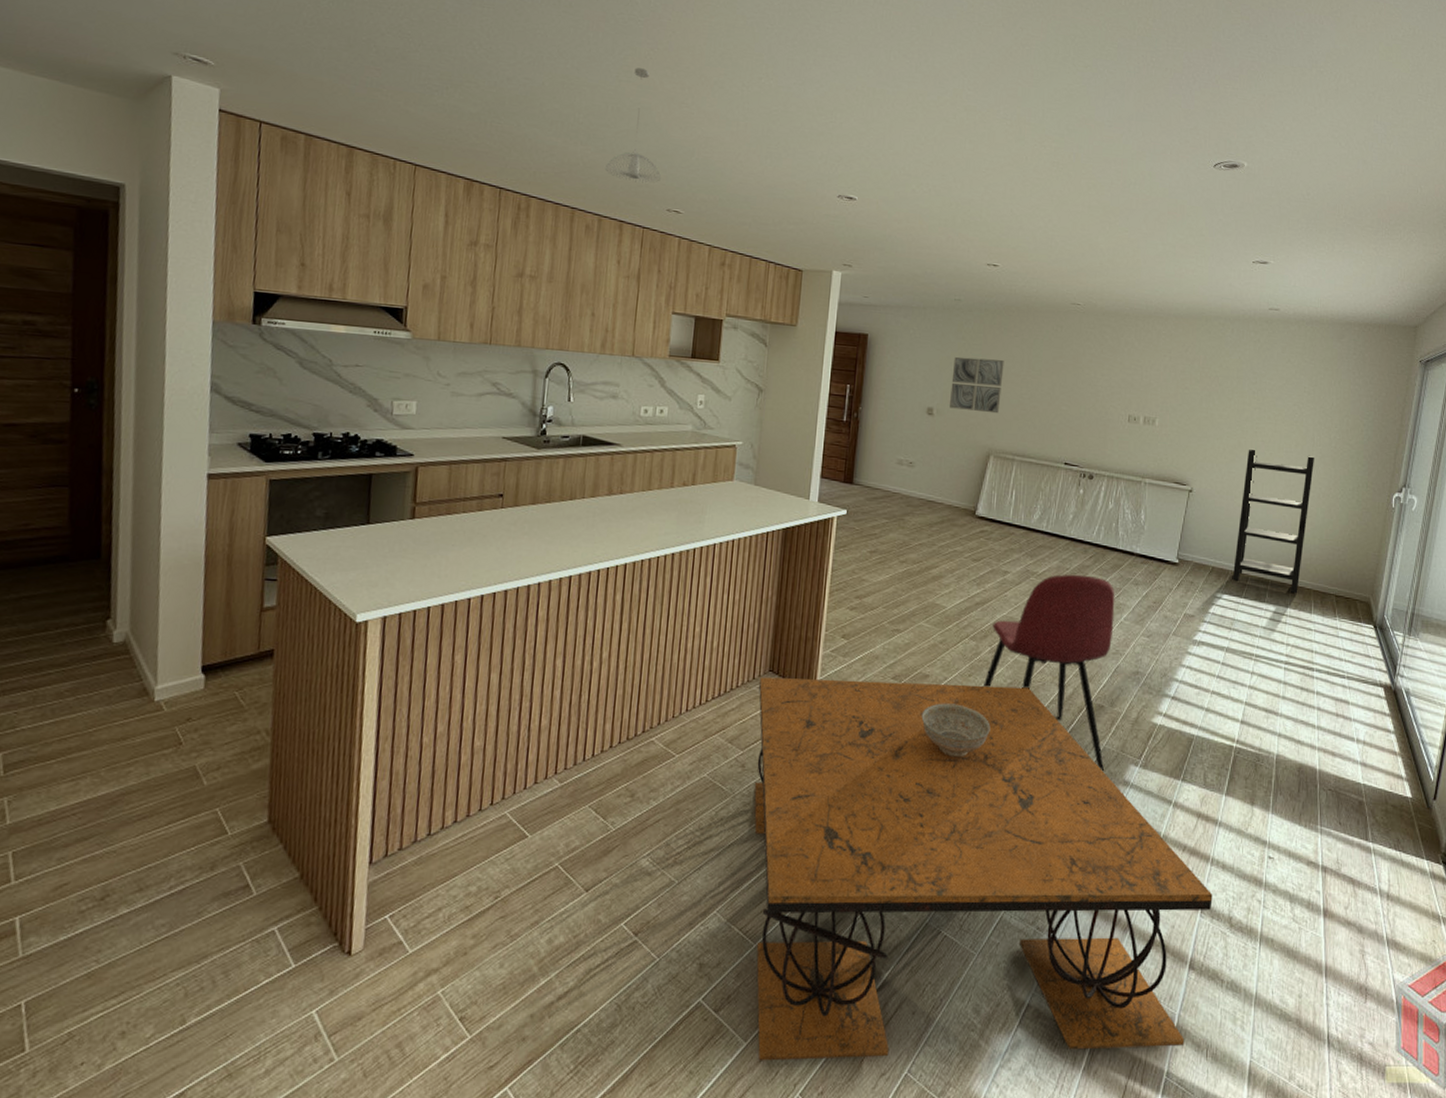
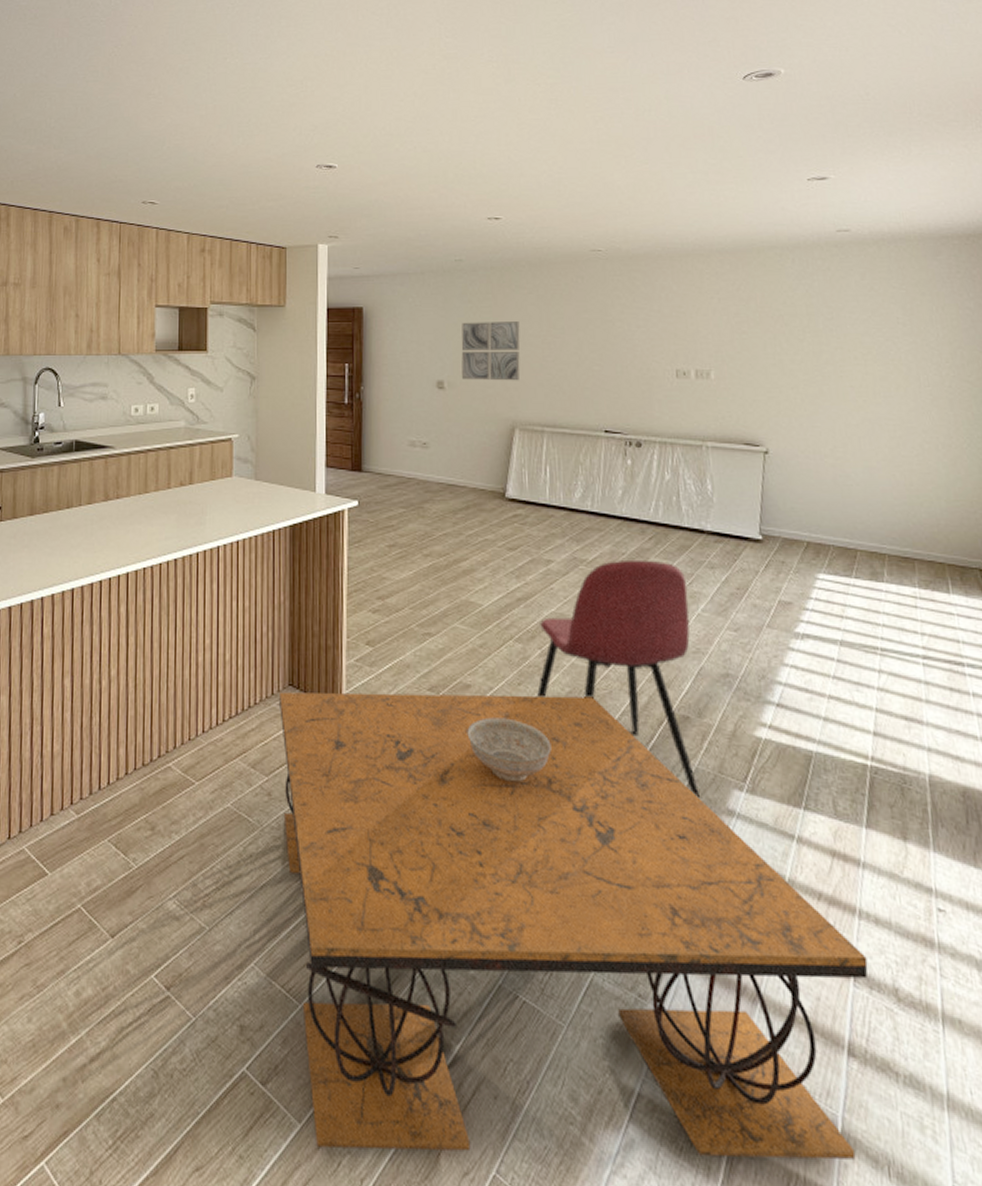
pendant light: present [605,67,662,184] -> none [79,66,135,179]
shelving unit: present [1232,450,1314,594] -> none [833,398,927,570]

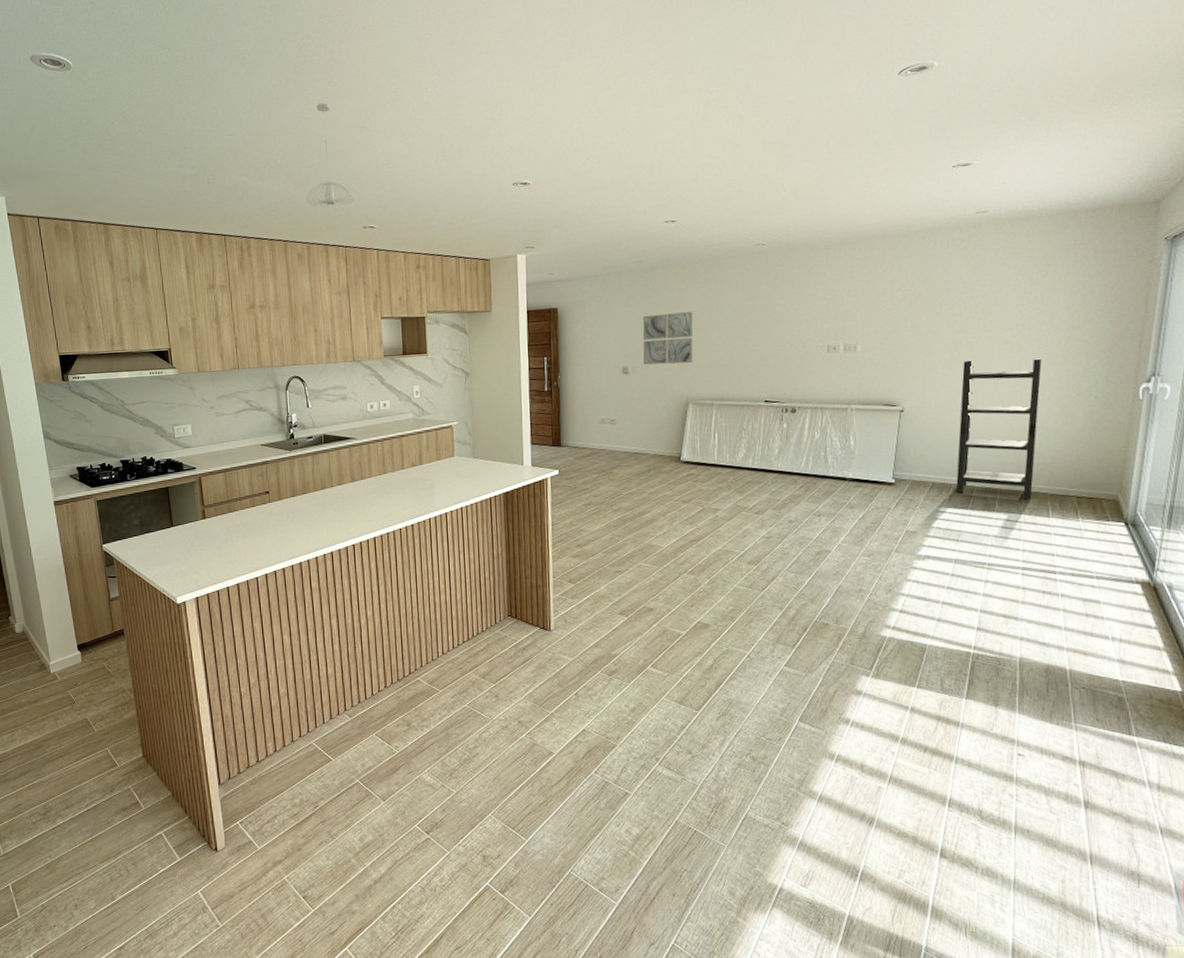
pendant light: none [79,66,135,179] -> present [306,103,354,208]
coffee table: present [279,692,868,1160] -> none [501,612,960,932]
decorative bowl: present [467,717,551,782] -> none [650,632,717,679]
dining chair: present [536,559,700,799] -> none [705,504,834,684]
shelving unit: none [833,398,927,570] -> present [955,357,1042,500]

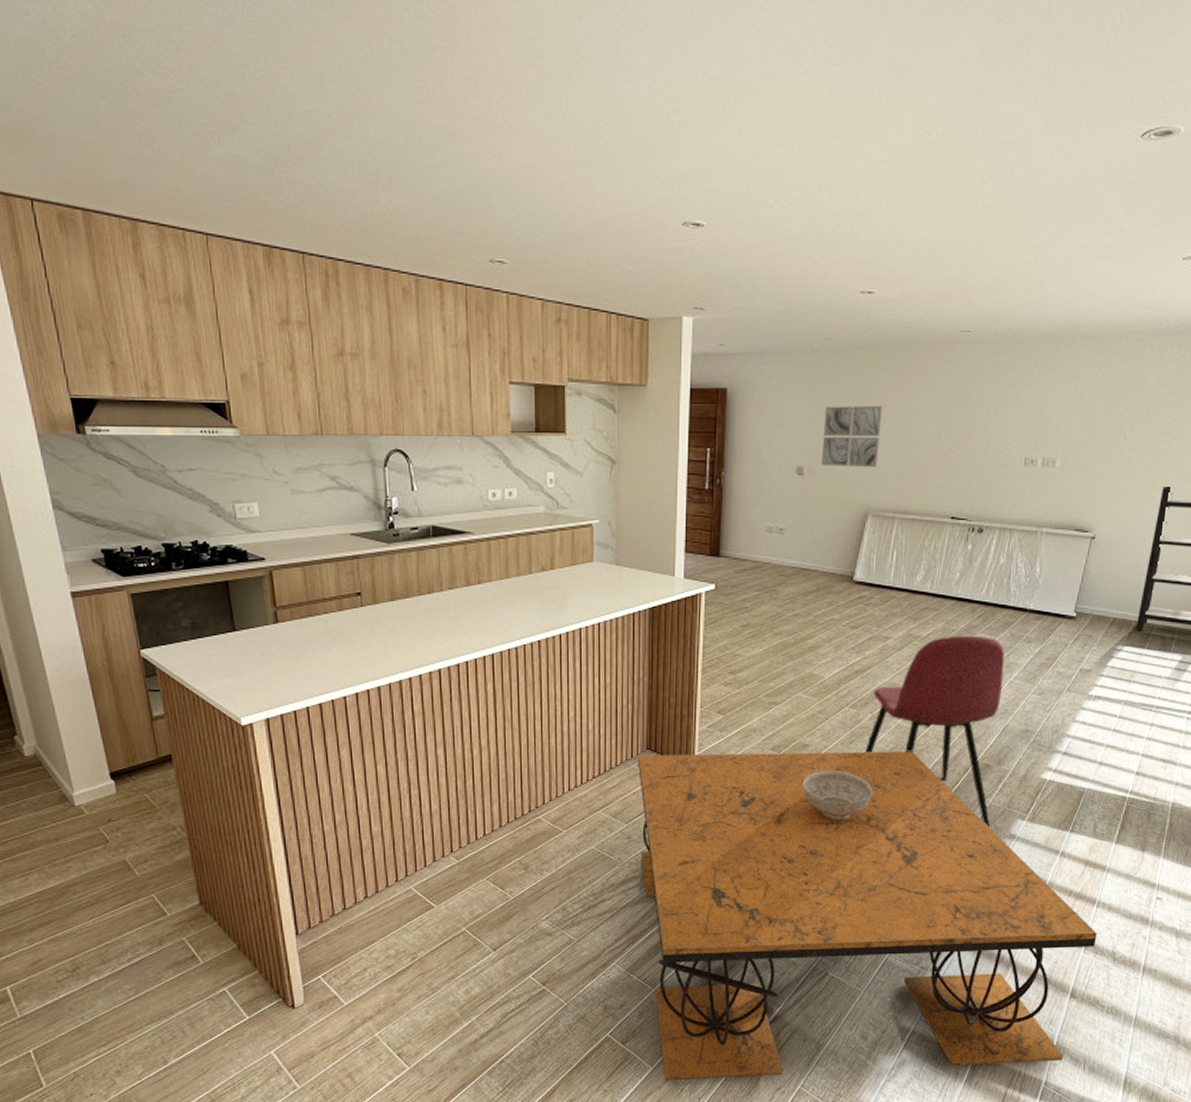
pendant light: present [306,103,354,208] -> none [415,82,479,230]
coffee table: none [501,612,960,932] -> present [638,751,1097,1081]
decorative bowl: none [650,632,717,679] -> present [802,770,873,821]
dining chair: none [705,504,834,684] -> present [864,635,1005,827]

